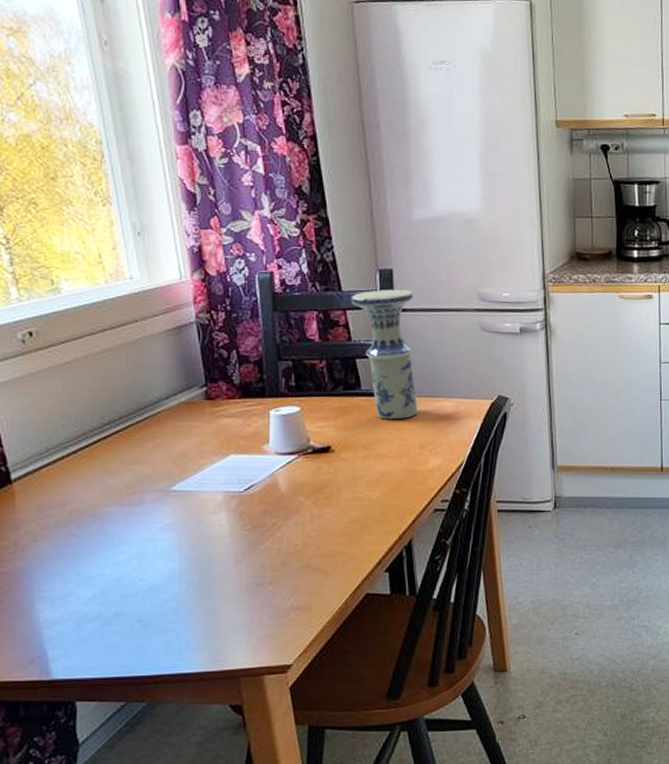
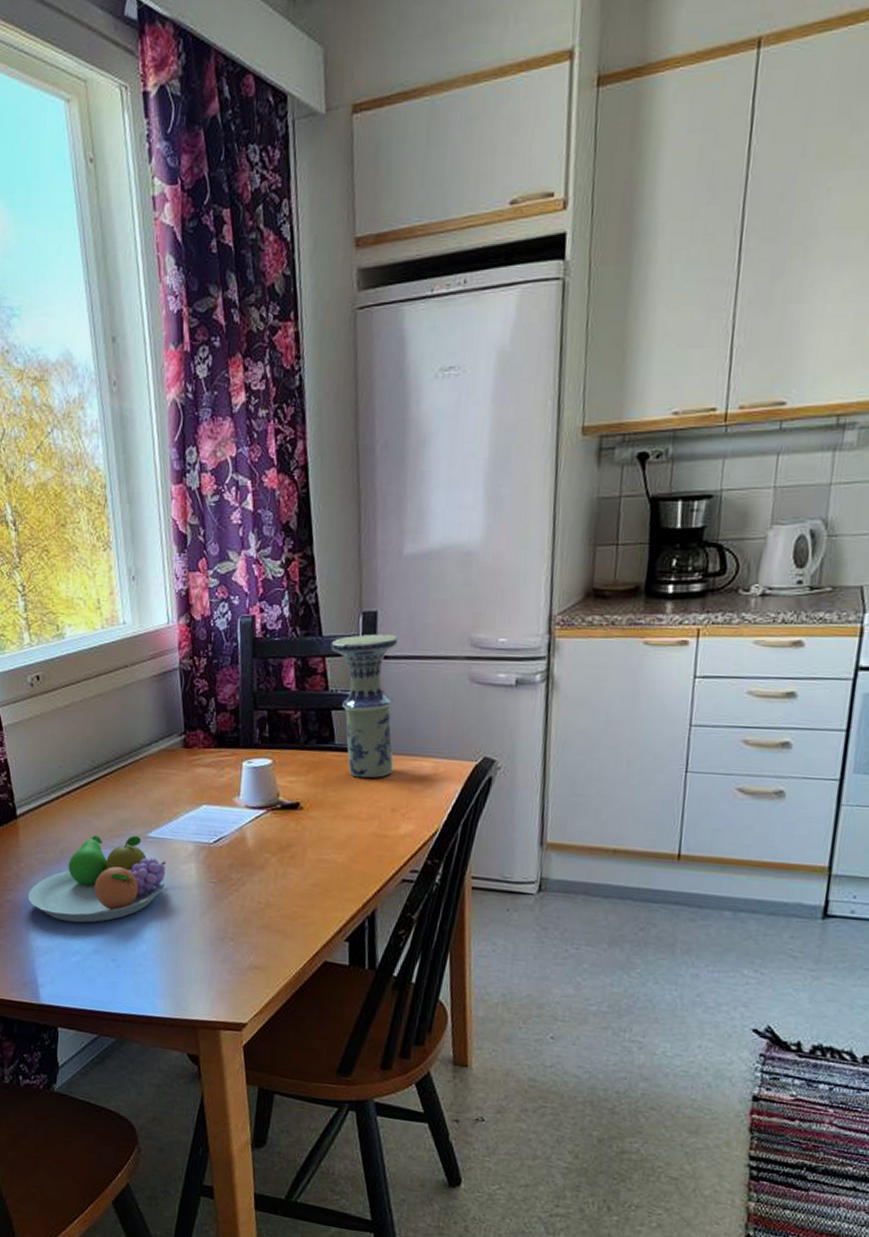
fruit bowl: none [30,490,196,587] -> present [28,834,167,923]

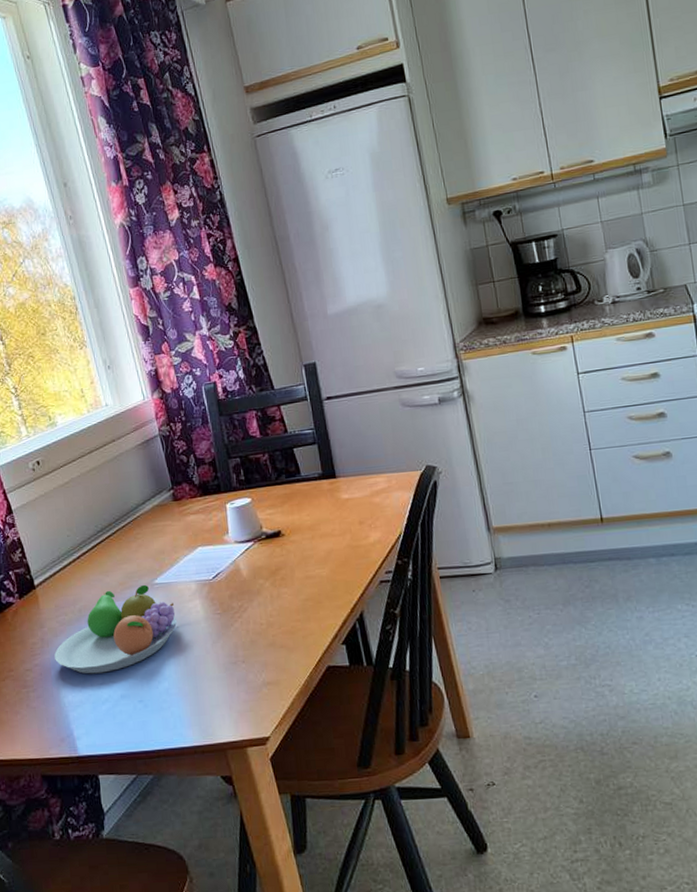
vase: present [330,634,398,778] -> none [282,378,354,501]

